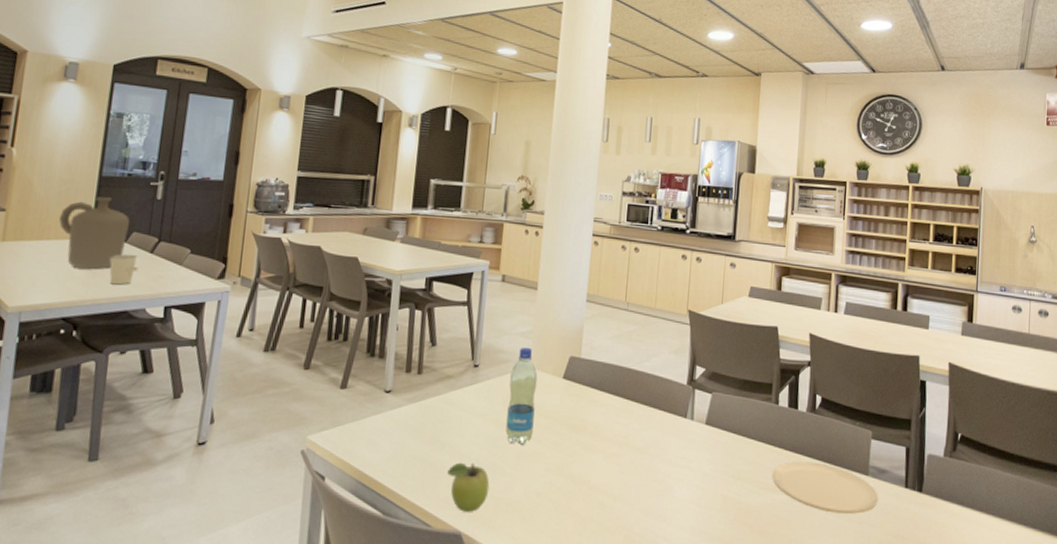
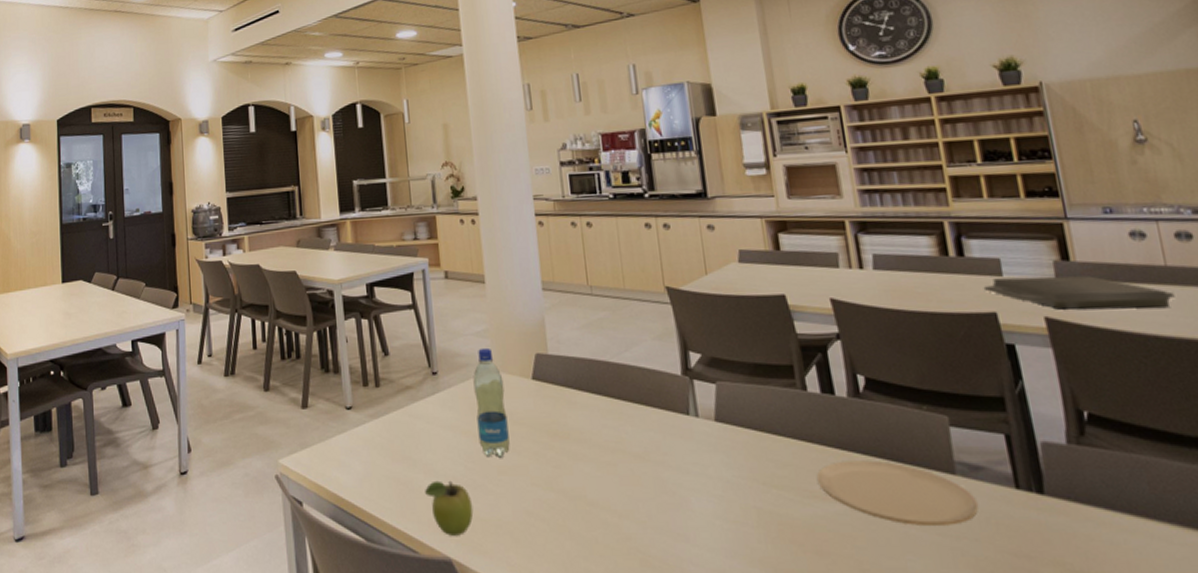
water jug: present [59,196,130,270] -> none [35,243,92,313]
cup: present [109,254,139,285] -> none [80,294,105,324]
serving tray: none [914,330,1030,363] -> present [983,276,1175,310]

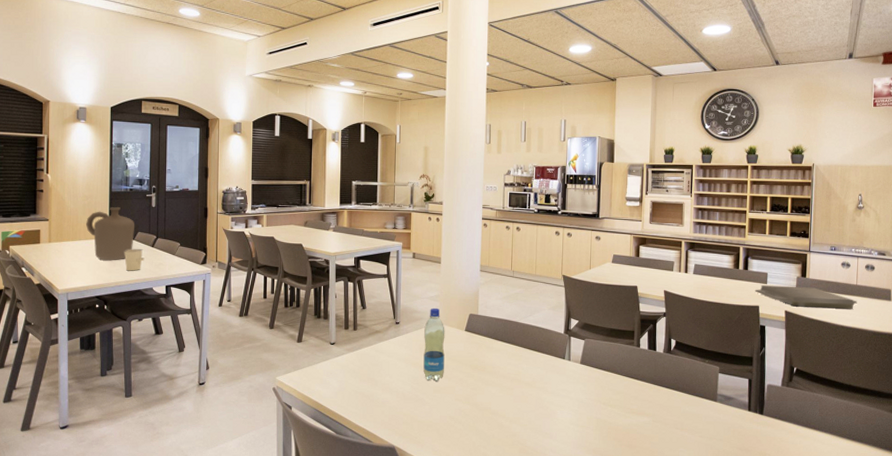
water jug: none [35,243,92,313] -> present [86,207,135,261]
cup: none [80,294,105,324] -> present [124,249,145,271]
fruit: present [425,480,474,536] -> none [381,395,414,431]
plate: present [816,460,979,525] -> none [636,391,726,431]

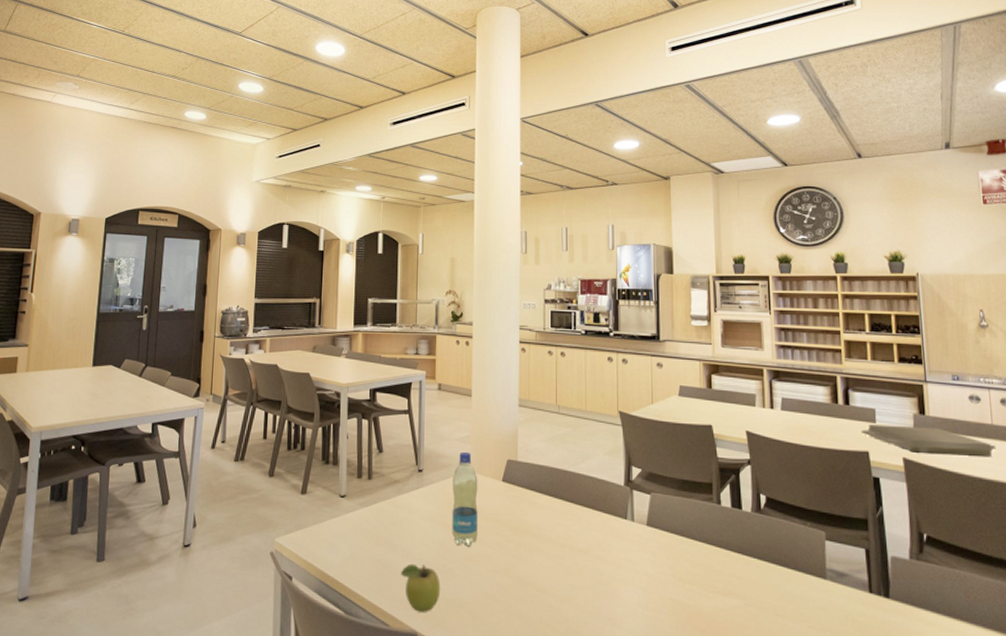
water jug: present [86,207,135,261] -> none [68,330,123,393]
cup: present [124,249,145,271] -> none [108,379,131,405]
fruit: none [381,395,414,431] -> present [401,563,441,612]

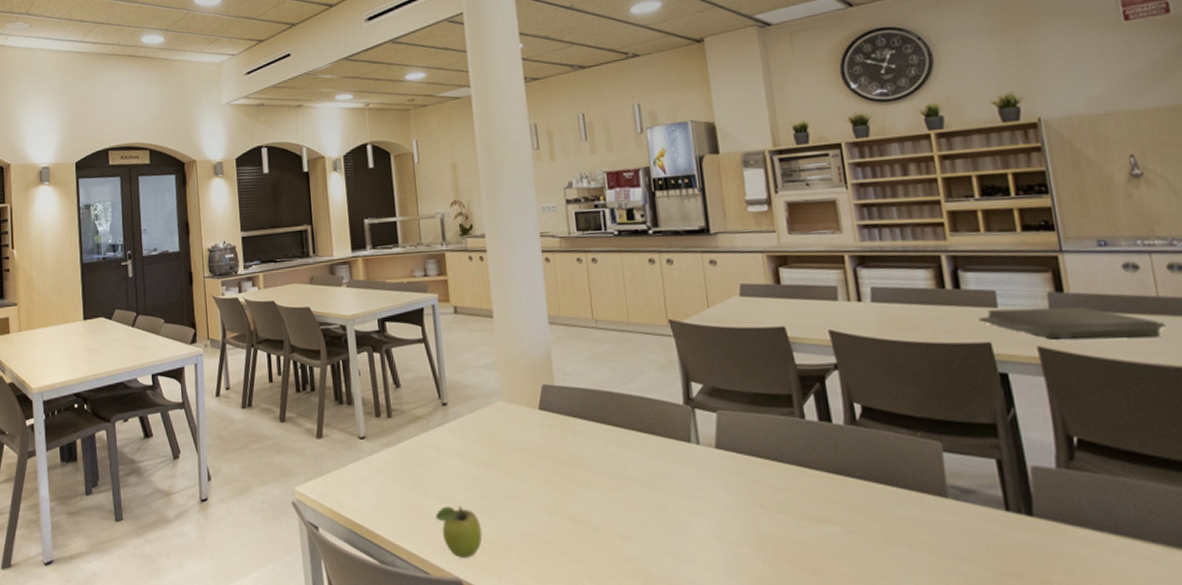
bottle: present [452,451,478,547] -> none [481,379,518,484]

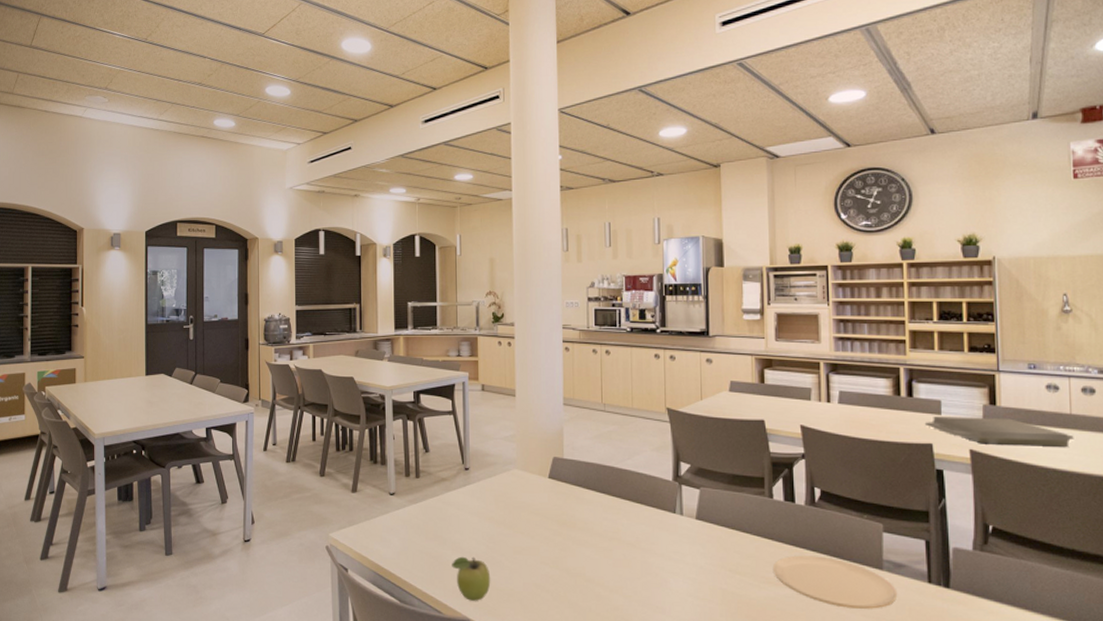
plate: none [813,484,970,546] -> present [772,555,898,609]

